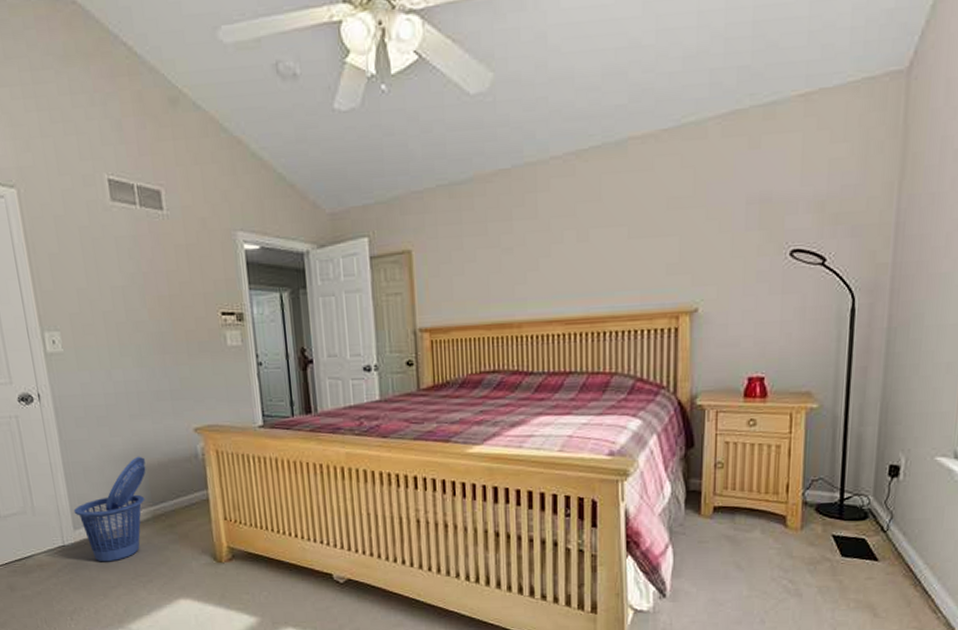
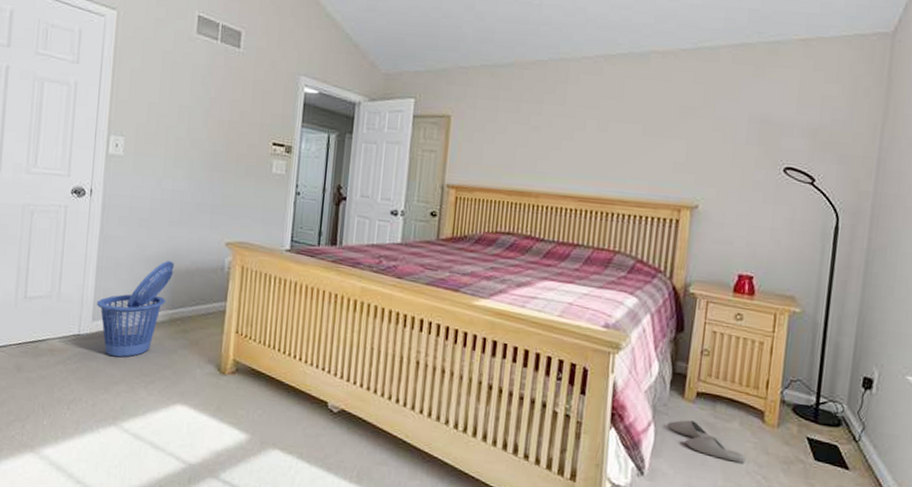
slippers: none [685,536,770,572] -> present [667,420,746,464]

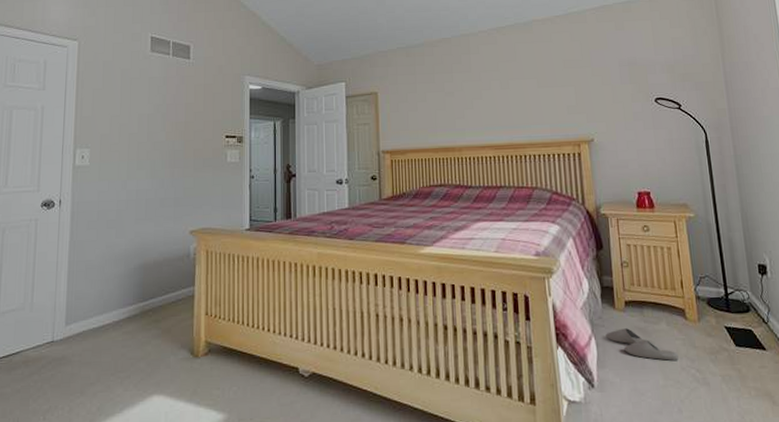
laundry basket: present [96,260,174,358] -> none [69,255,142,358]

